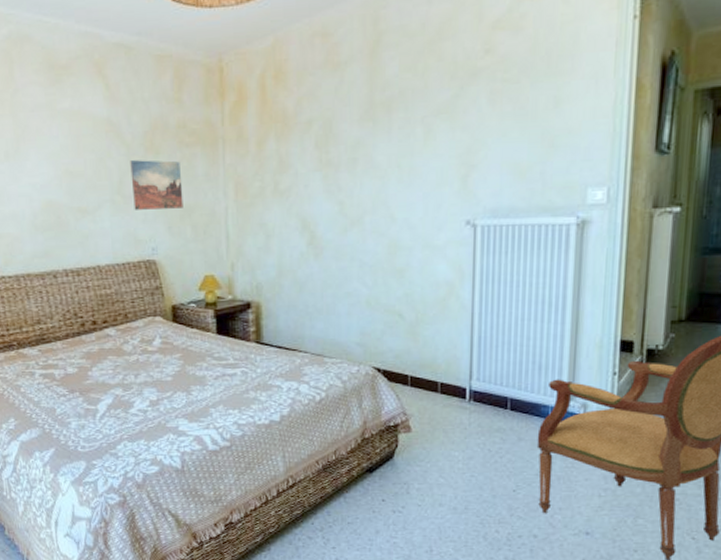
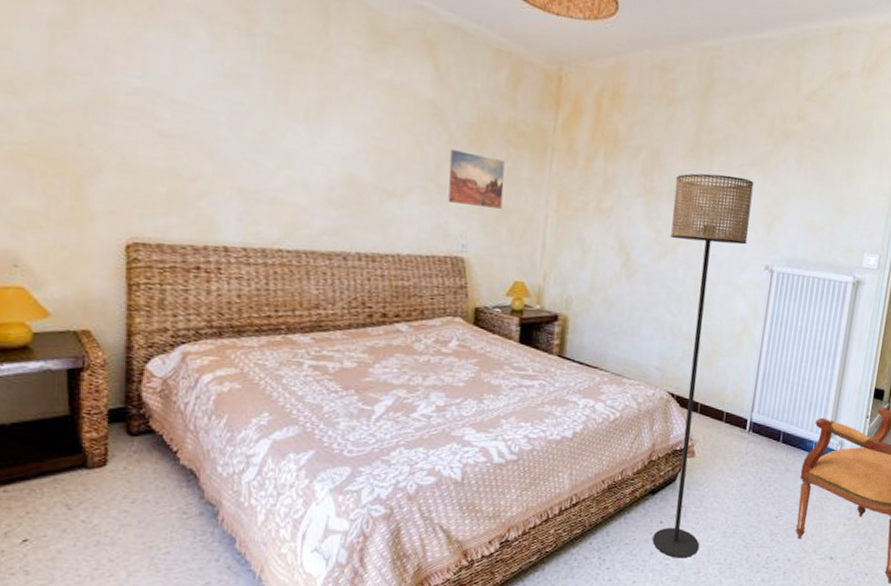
floor lamp: none [353,130,442,537] -> present [652,173,754,558]

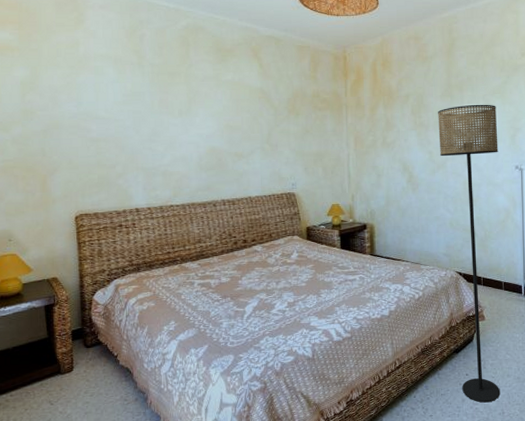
wall art: present [448,150,505,209] -> none [277,119,316,155]

